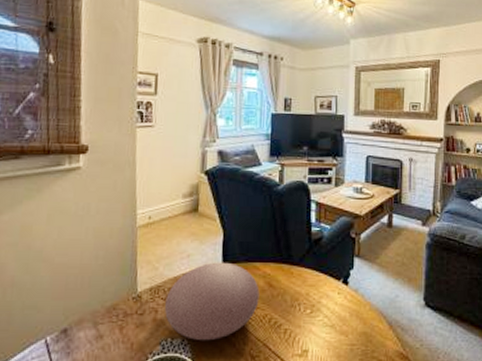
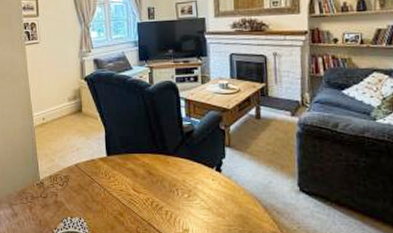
decorative bowl: present [164,262,260,341] -> none [62,154,141,220]

